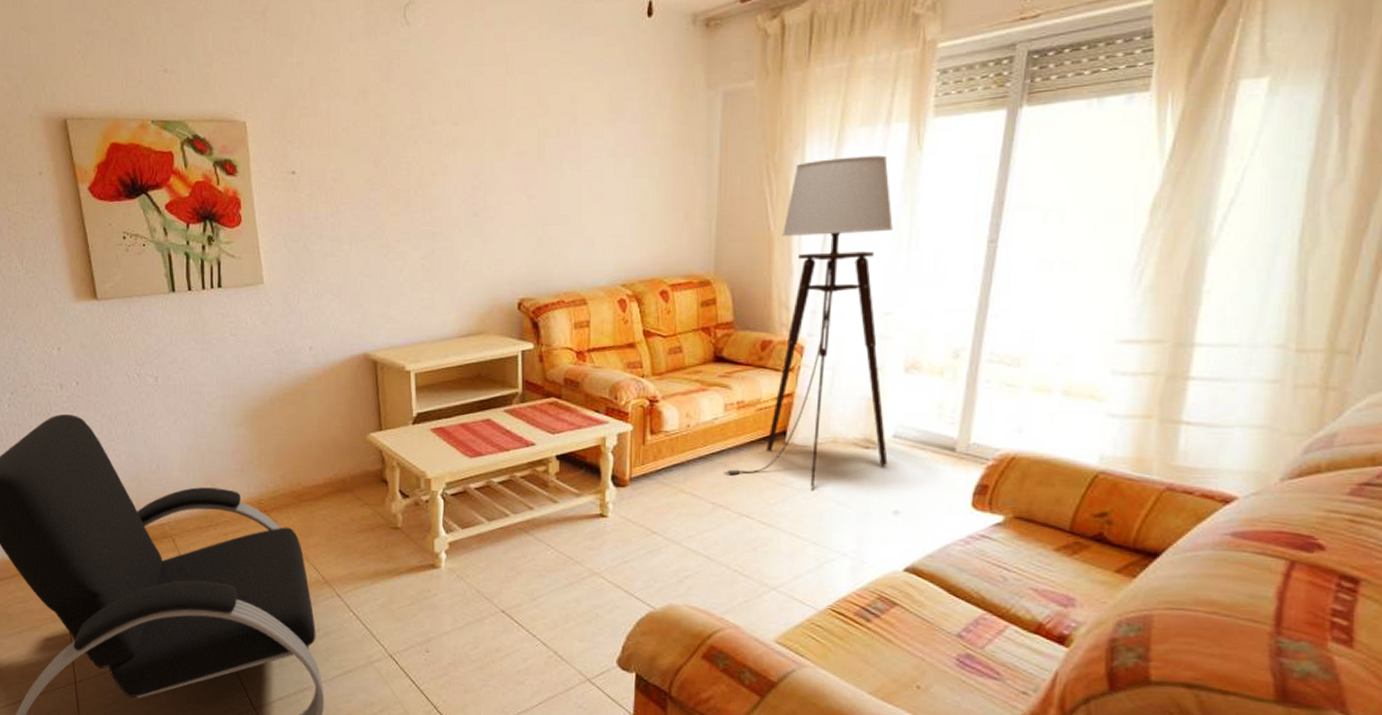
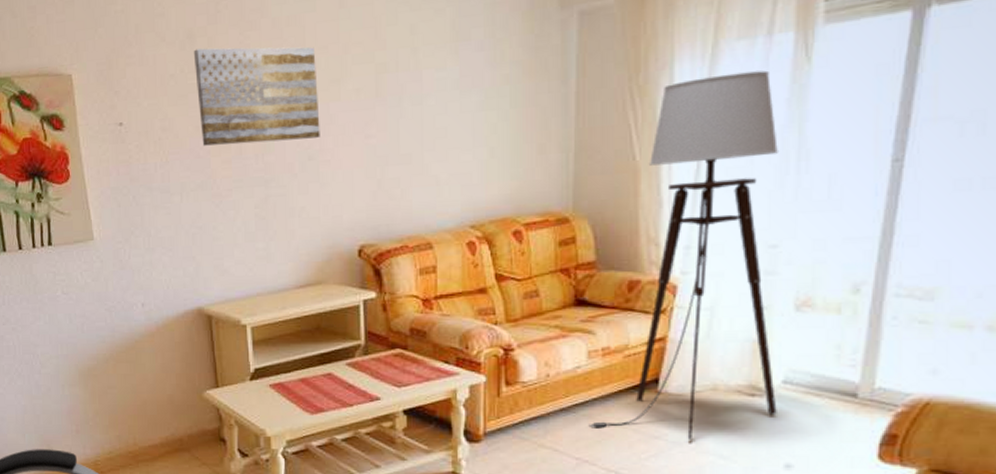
wall art: none [366,104,485,198] -> present [193,47,320,146]

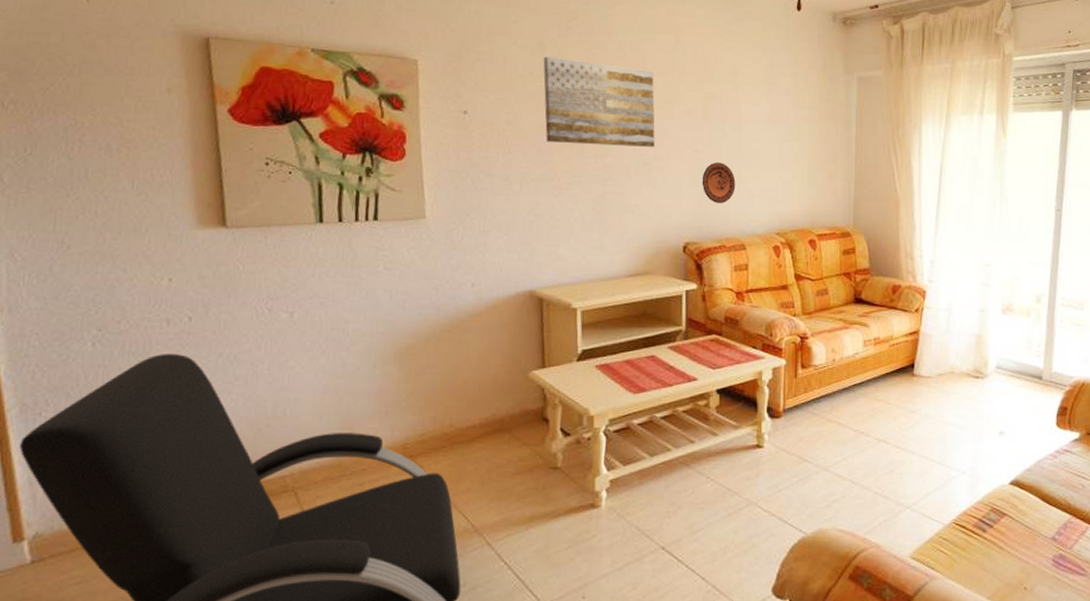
decorative plate: none [377,147,418,196] -> present [702,162,736,203]
floor lamp: present [588,70,780,440] -> none [864,137,993,413]

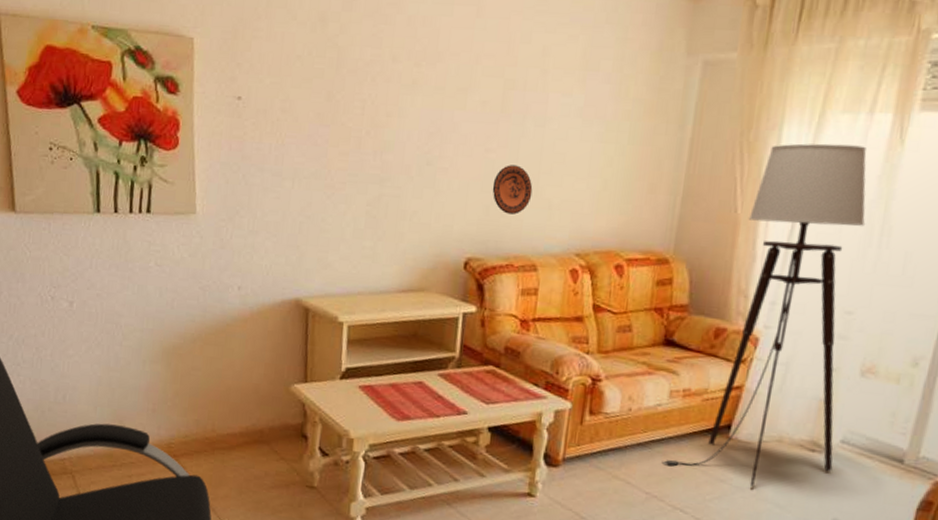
wall art: present [543,56,655,147] -> none [321,34,447,144]
floor lamp: none [864,137,993,413] -> present [661,143,867,487]

